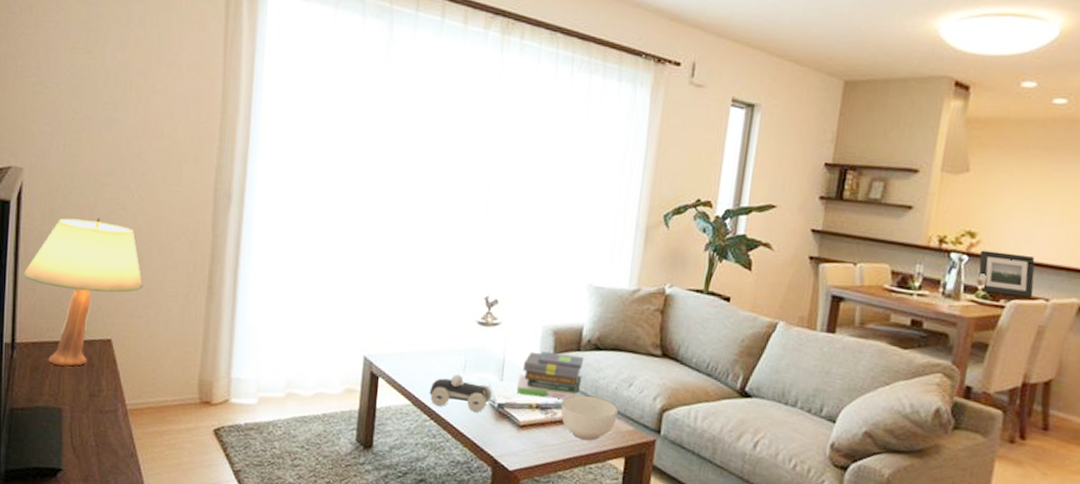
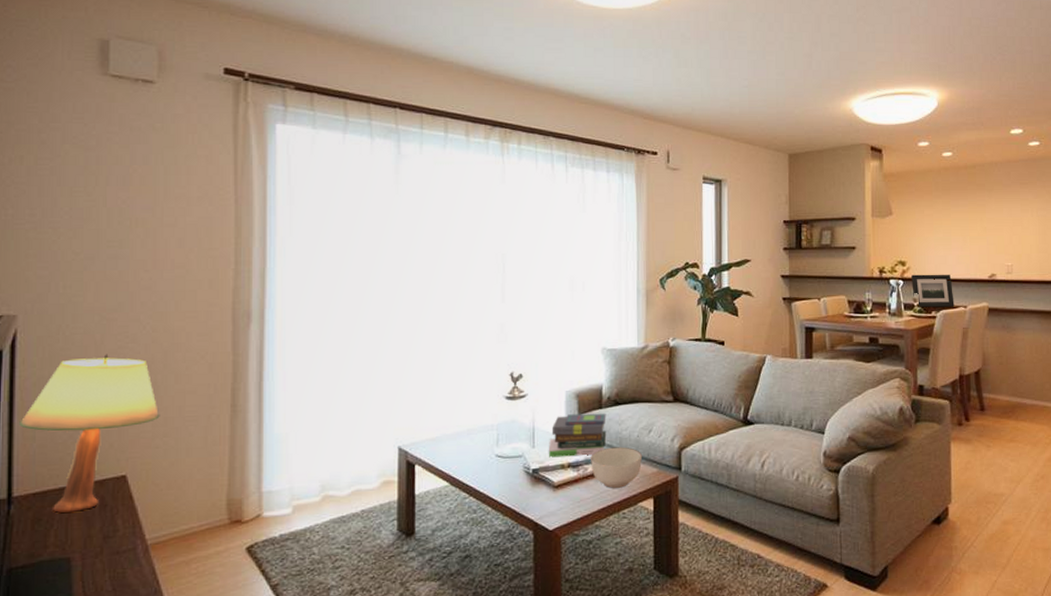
toy car: present [429,374,493,412] -> none [466,449,526,482]

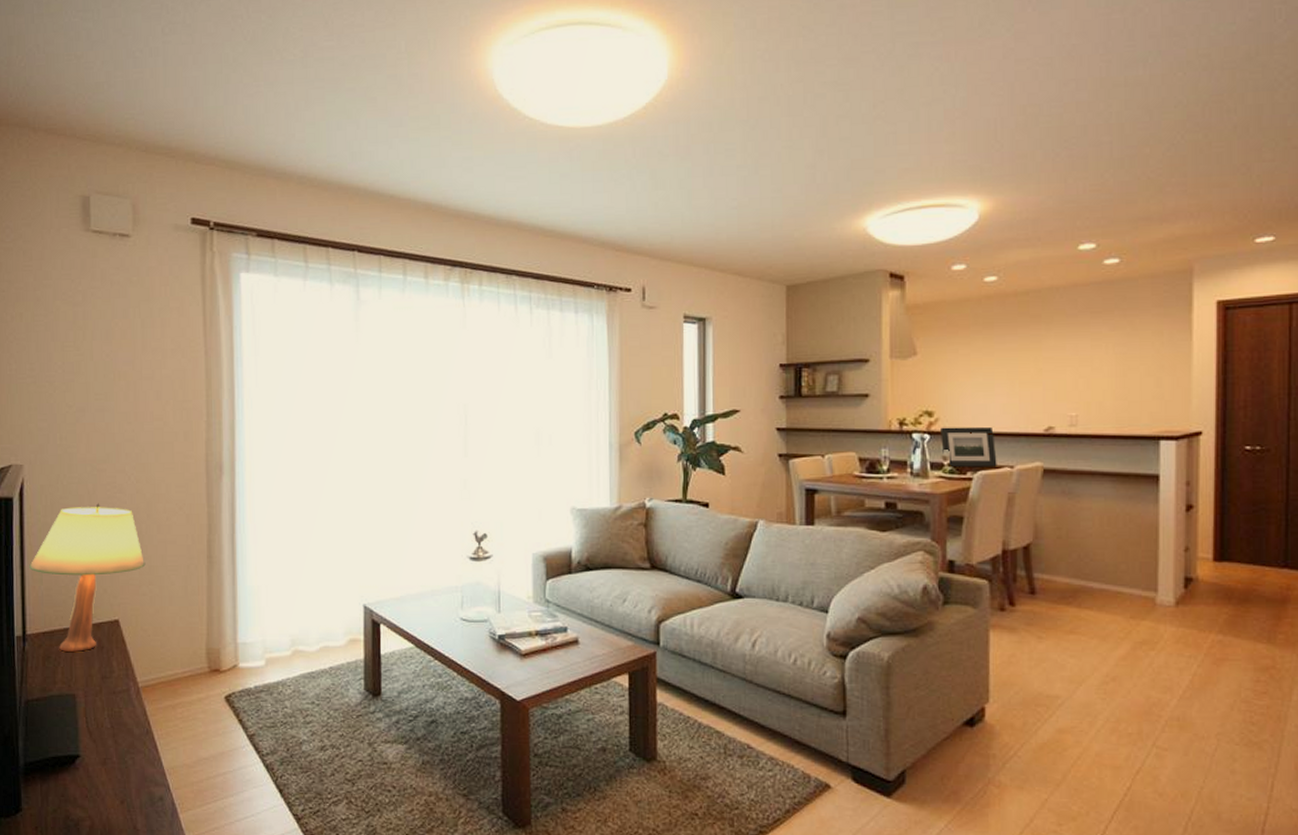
books: present [548,413,607,458] -> none [514,578,577,624]
bowl: present [591,447,643,488] -> none [560,616,617,660]

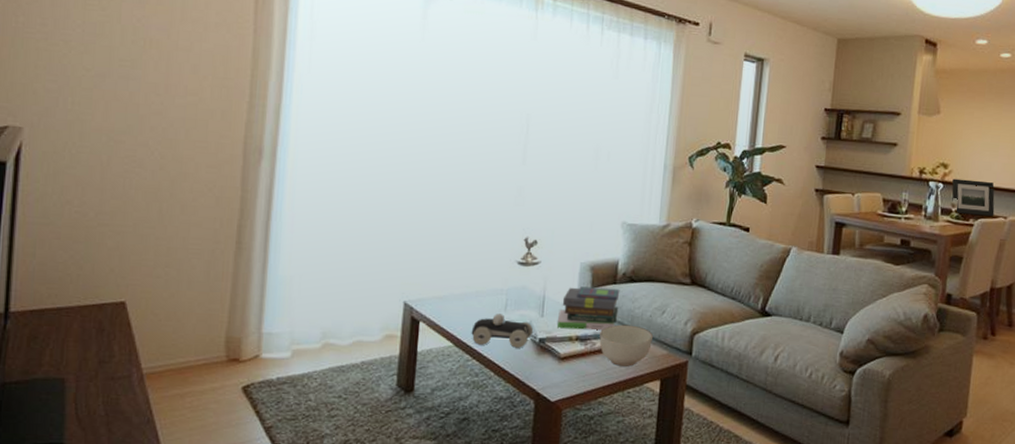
table lamp: present [29,503,146,653] -> none [20,176,163,334]
toy car: none [431,612,492,646] -> present [471,313,534,348]
books: none [514,578,577,624] -> present [556,286,620,331]
bowl: none [560,616,617,660] -> present [599,324,654,367]

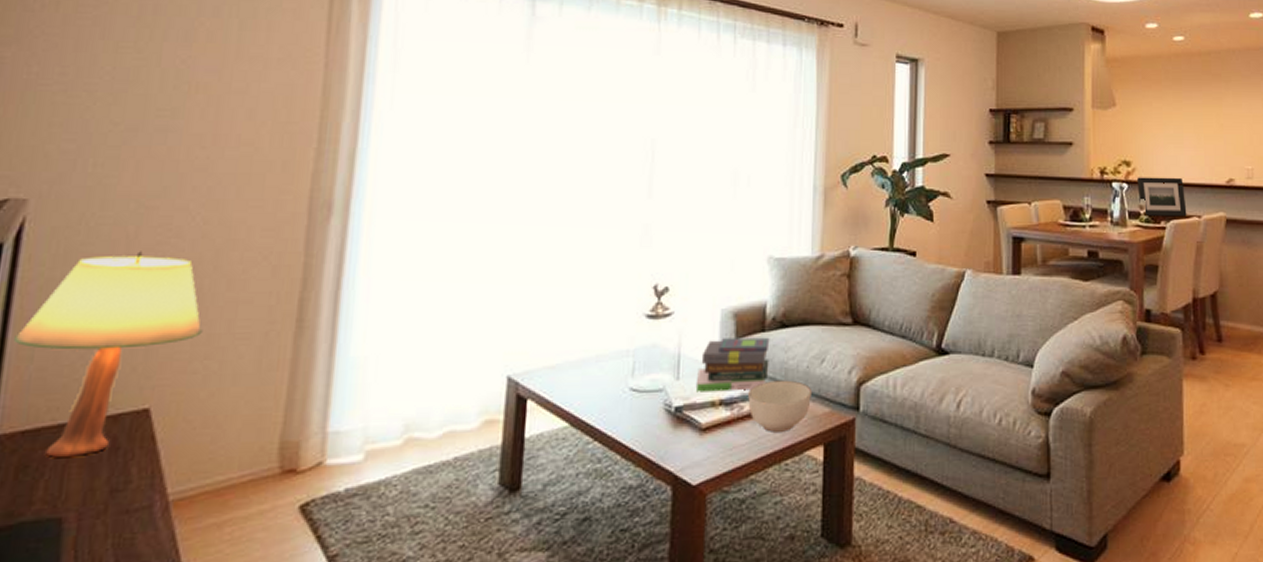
table lamp: none [20,176,163,334] -> present [14,251,203,459]
toy car: present [471,313,534,348] -> none [591,381,668,422]

